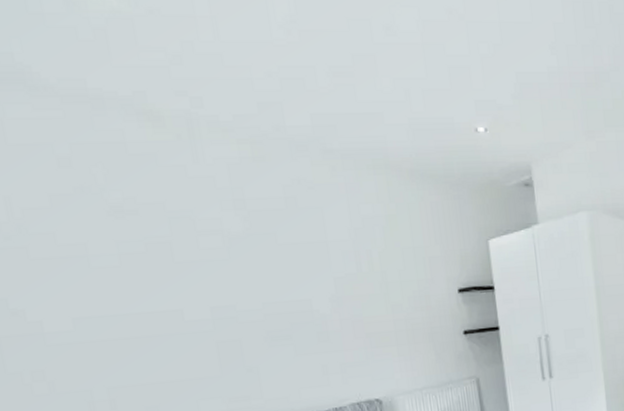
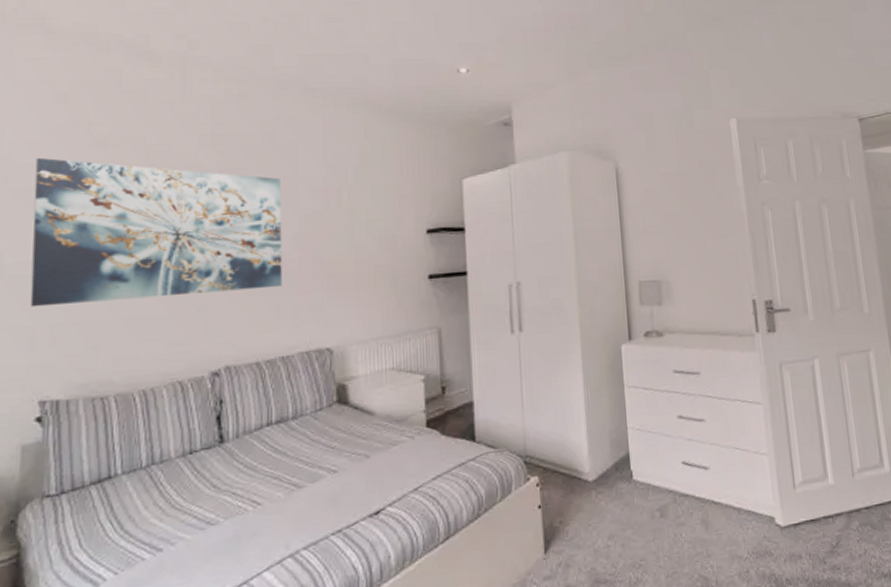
wall art: none [52,225,326,373] -> present [30,157,282,308]

